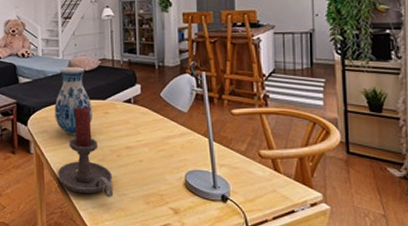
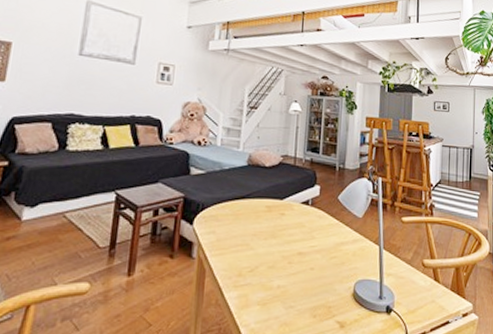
vase: present [54,66,93,135] -> none [225,160,268,238]
candle holder: present [57,107,114,198] -> none [220,206,281,311]

